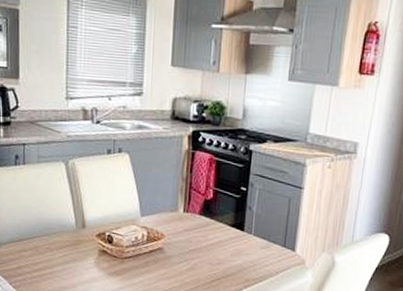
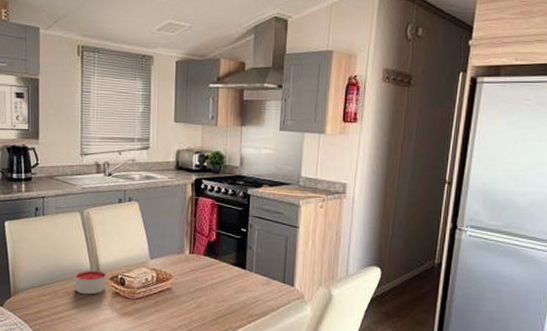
candle: none [58,225,93,252] -> present [75,270,107,295]

